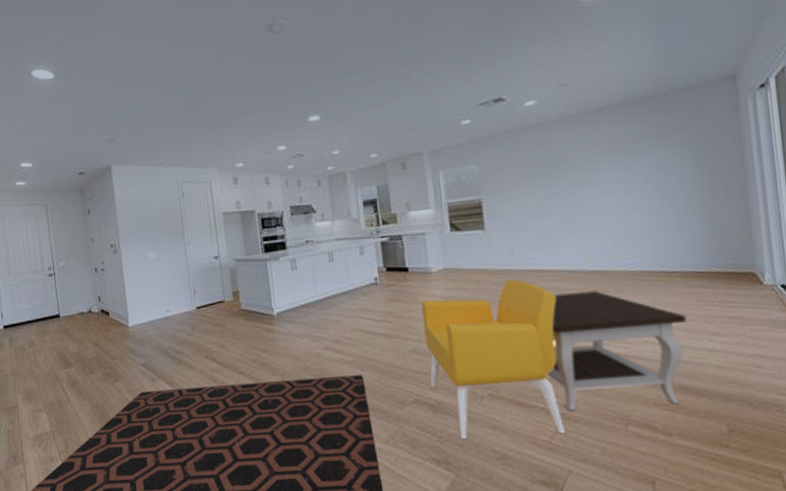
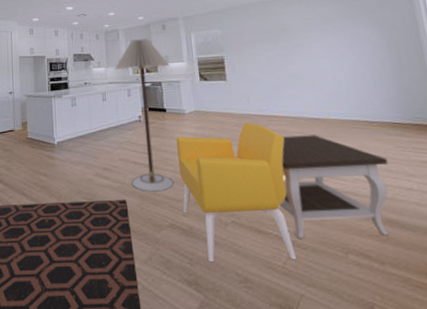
floor lamp: none [342,181,419,366] -> present [114,39,174,192]

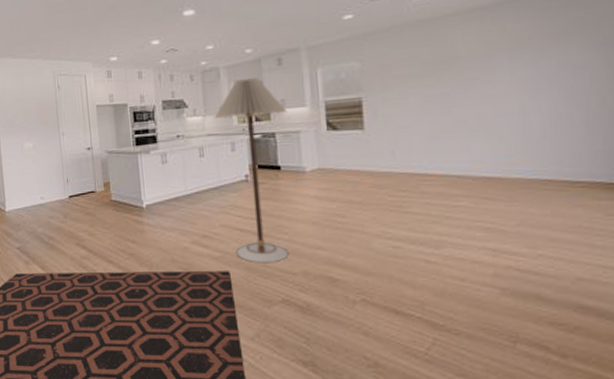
armchair: present [176,122,297,263] -> none [293,182,445,347]
side table: present [279,135,389,240] -> none [426,198,592,325]

